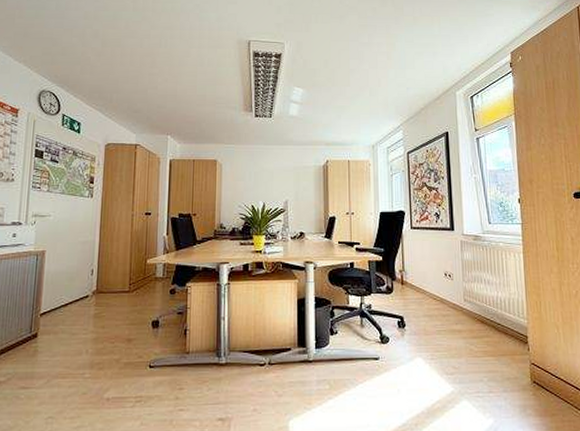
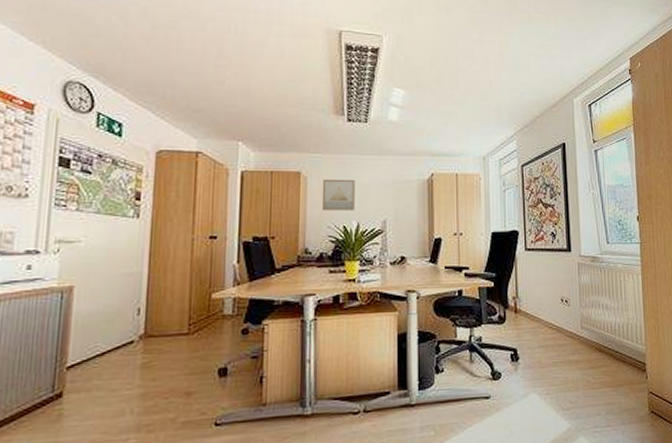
wall art: none [234,165,261,192] -> present [321,179,355,211]

